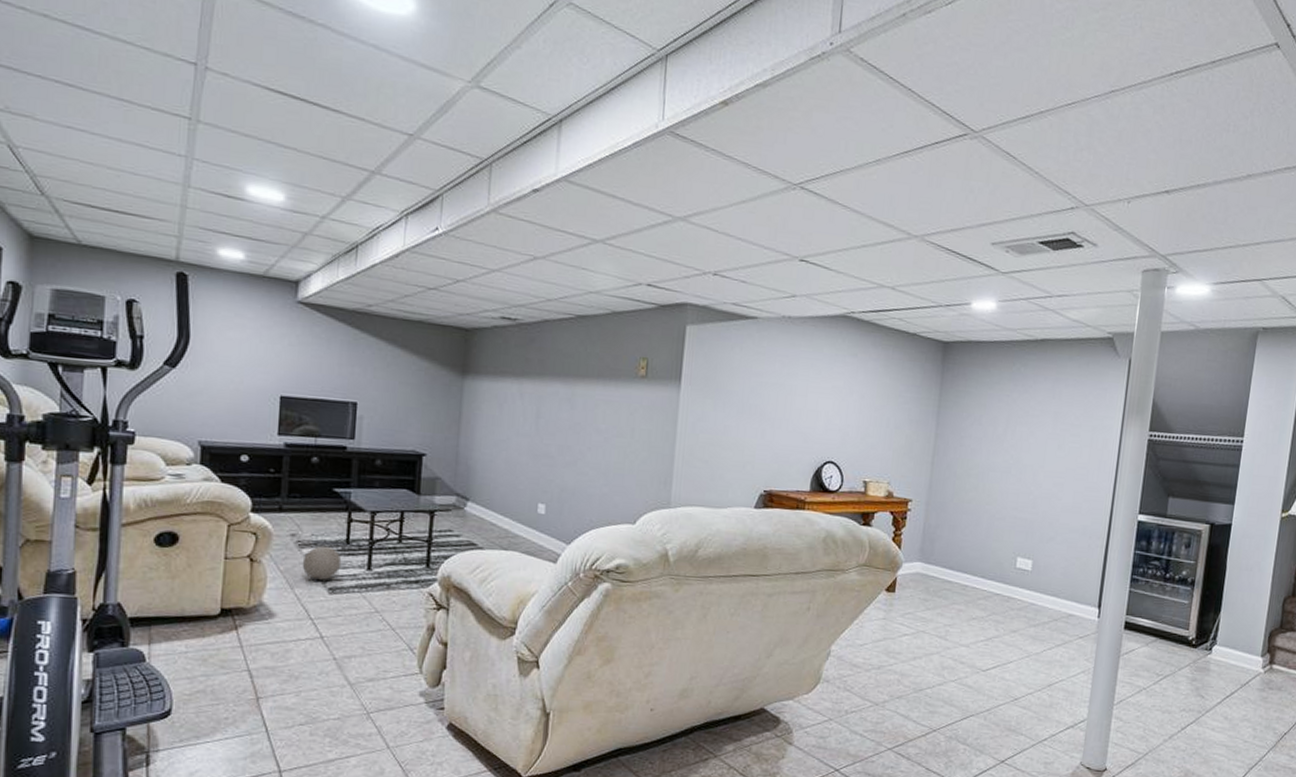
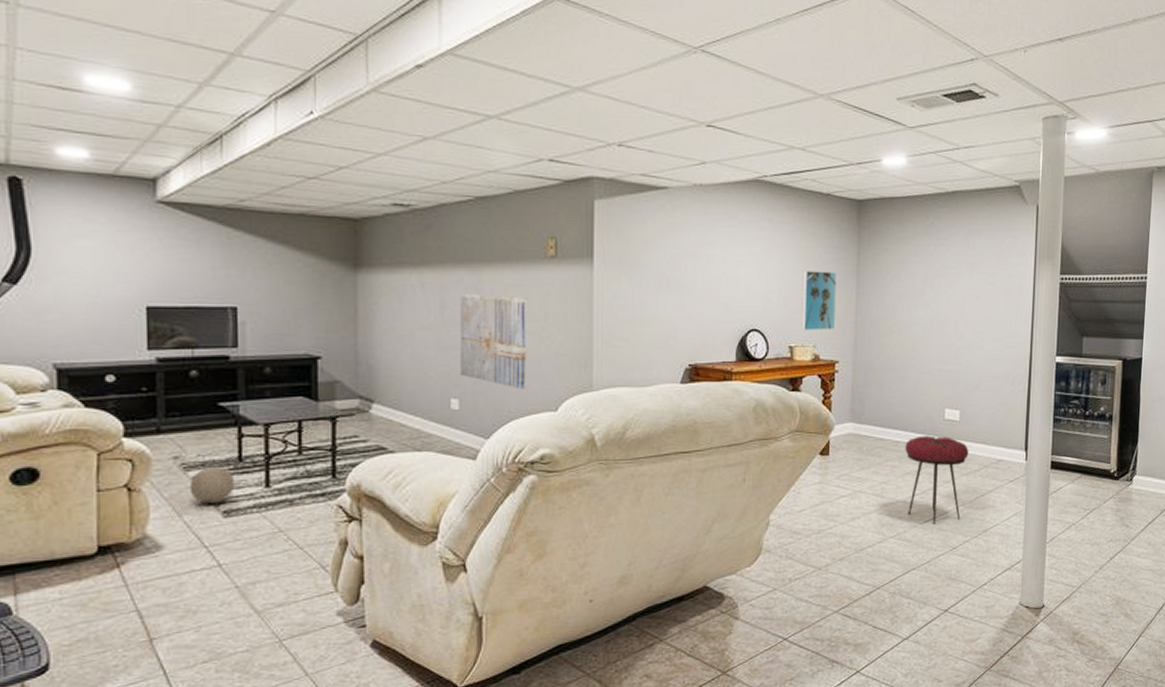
wall art: none [549,405,616,500] -> present [460,294,528,389]
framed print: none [877,408,918,469] -> present [801,271,838,331]
stool: none [971,582,1039,673] -> present [905,435,969,524]

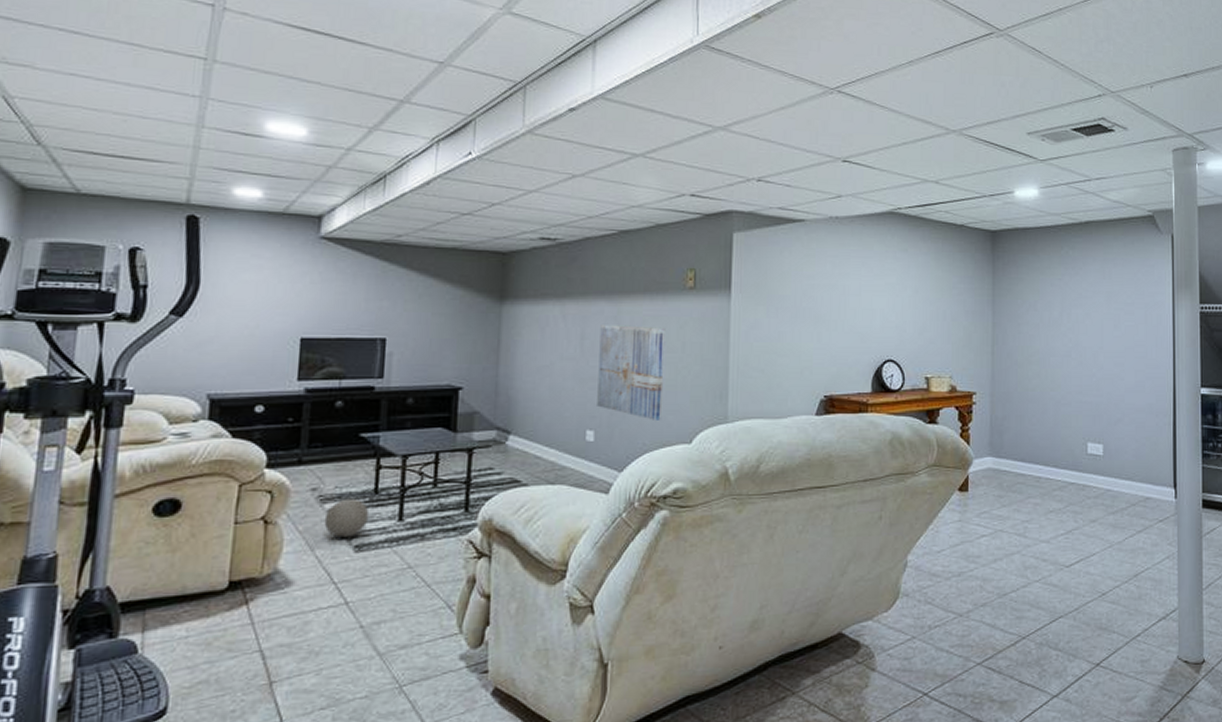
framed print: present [801,271,838,331] -> none [937,301,973,362]
stool: present [905,435,969,524] -> none [1047,471,1114,567]

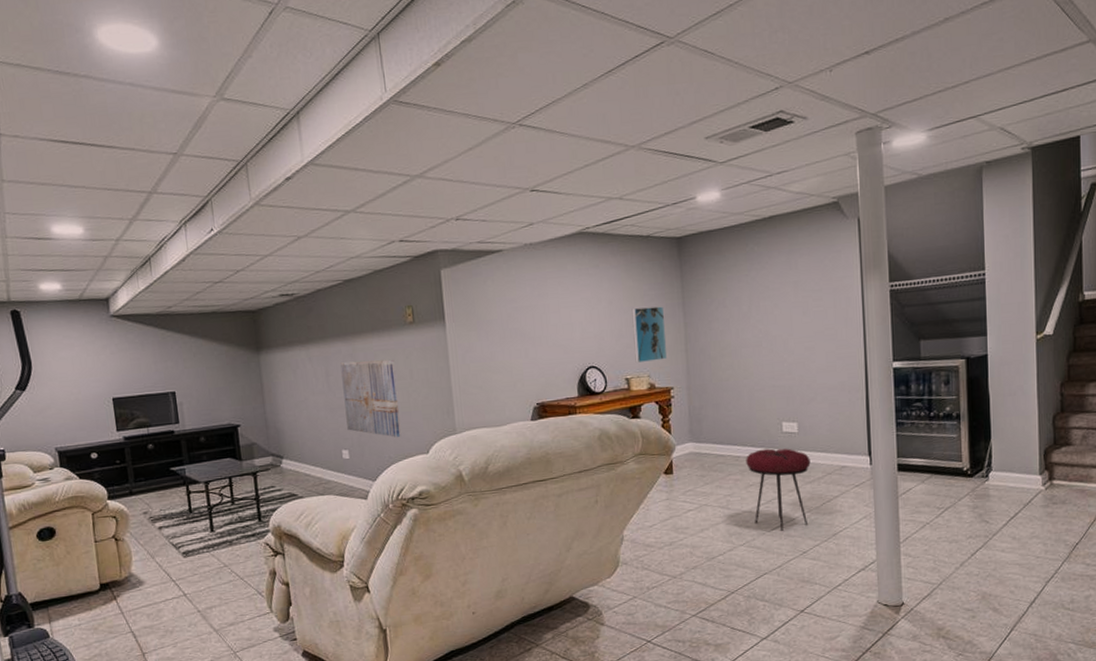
ball: present [324,498,370,541] -> none [157,517,189,550]
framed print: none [937,301,973,362] -> present [631,306,668,364]
stool: none [1047,471,1114,567] -> present [746,448,811,531]

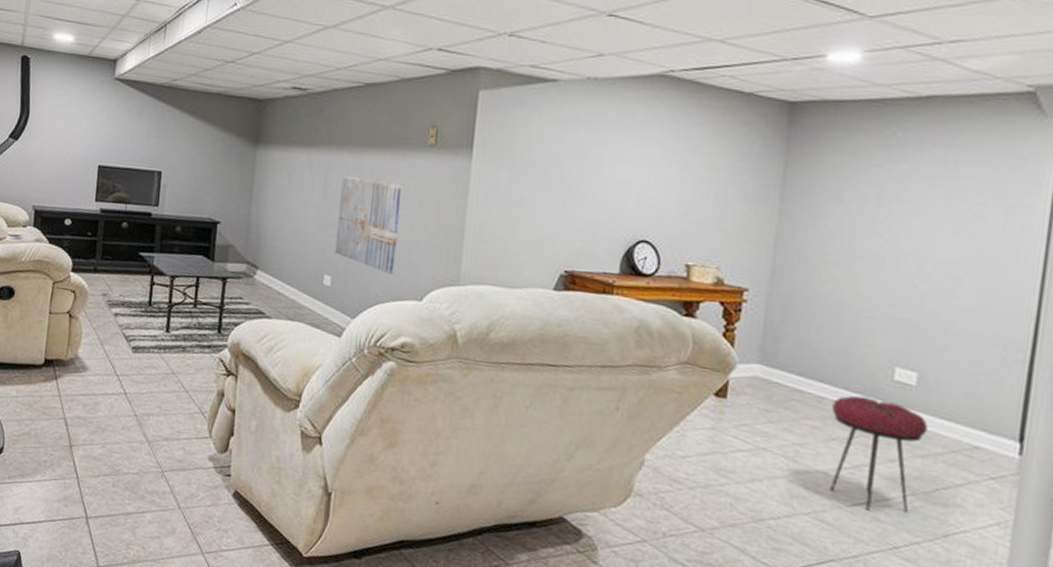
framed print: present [631,306,668,364] -> none [703,180,756,252]

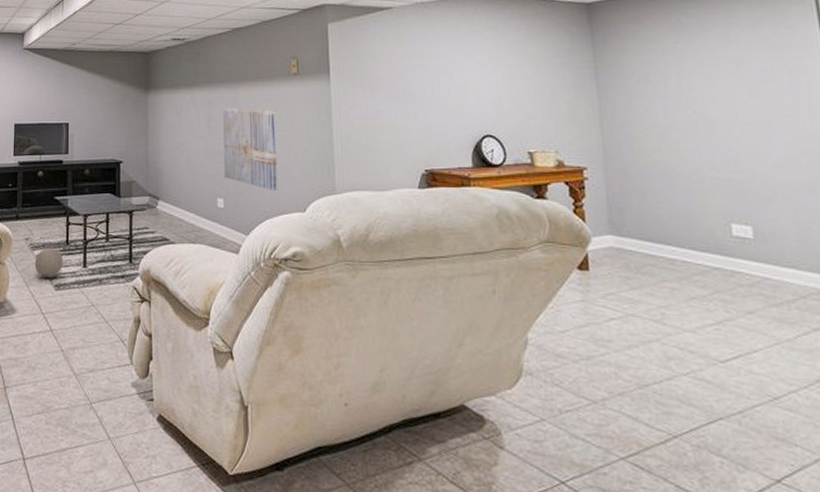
ball: none [111,306,145,341] -> present [34,247,64,280]
stool: present [830,395,928,512] -> none [684,254,777,364]

